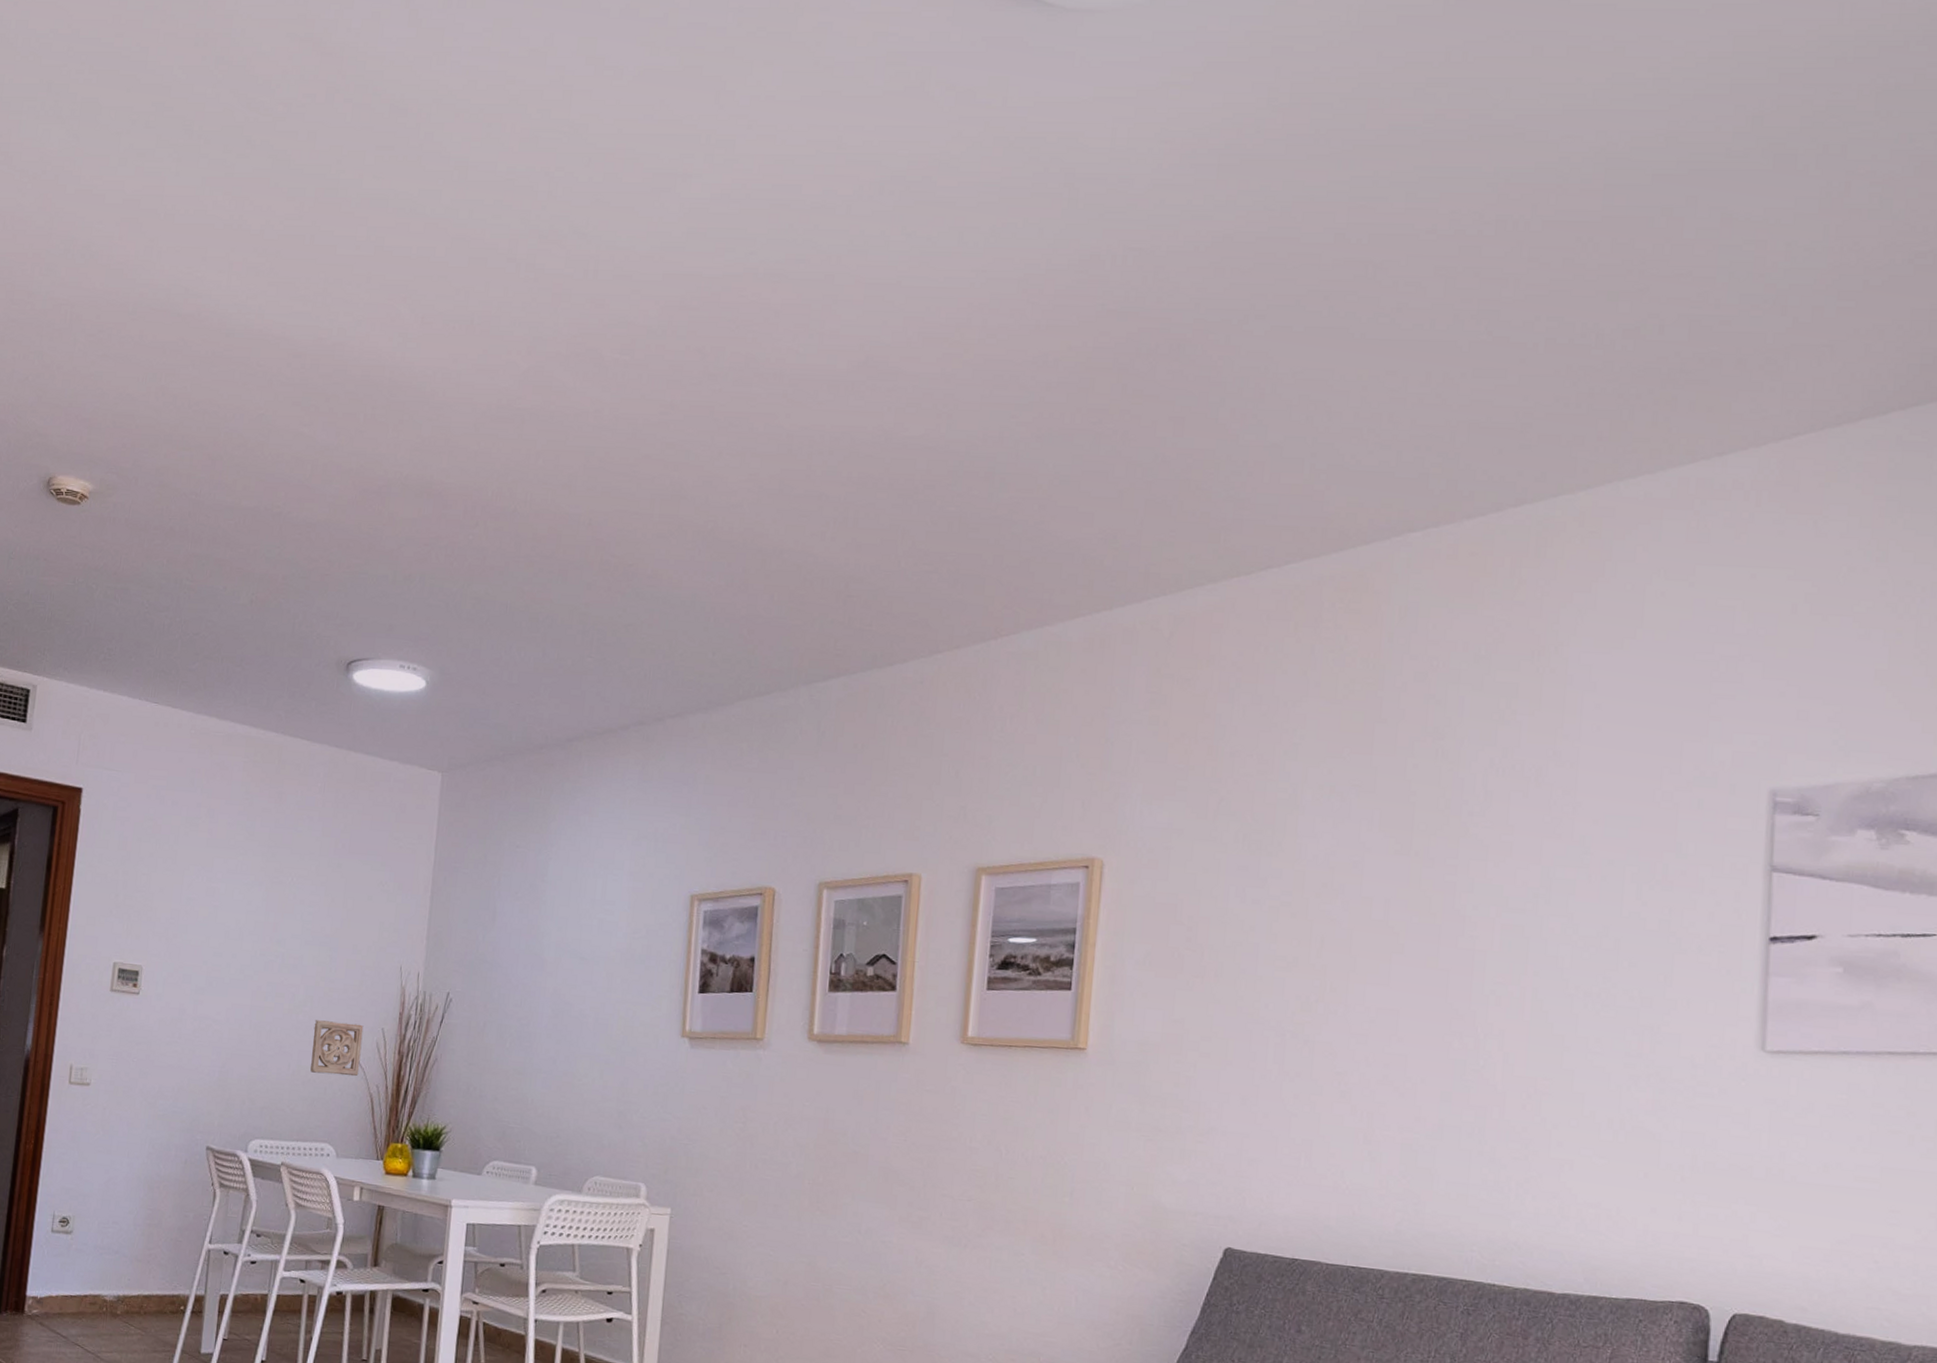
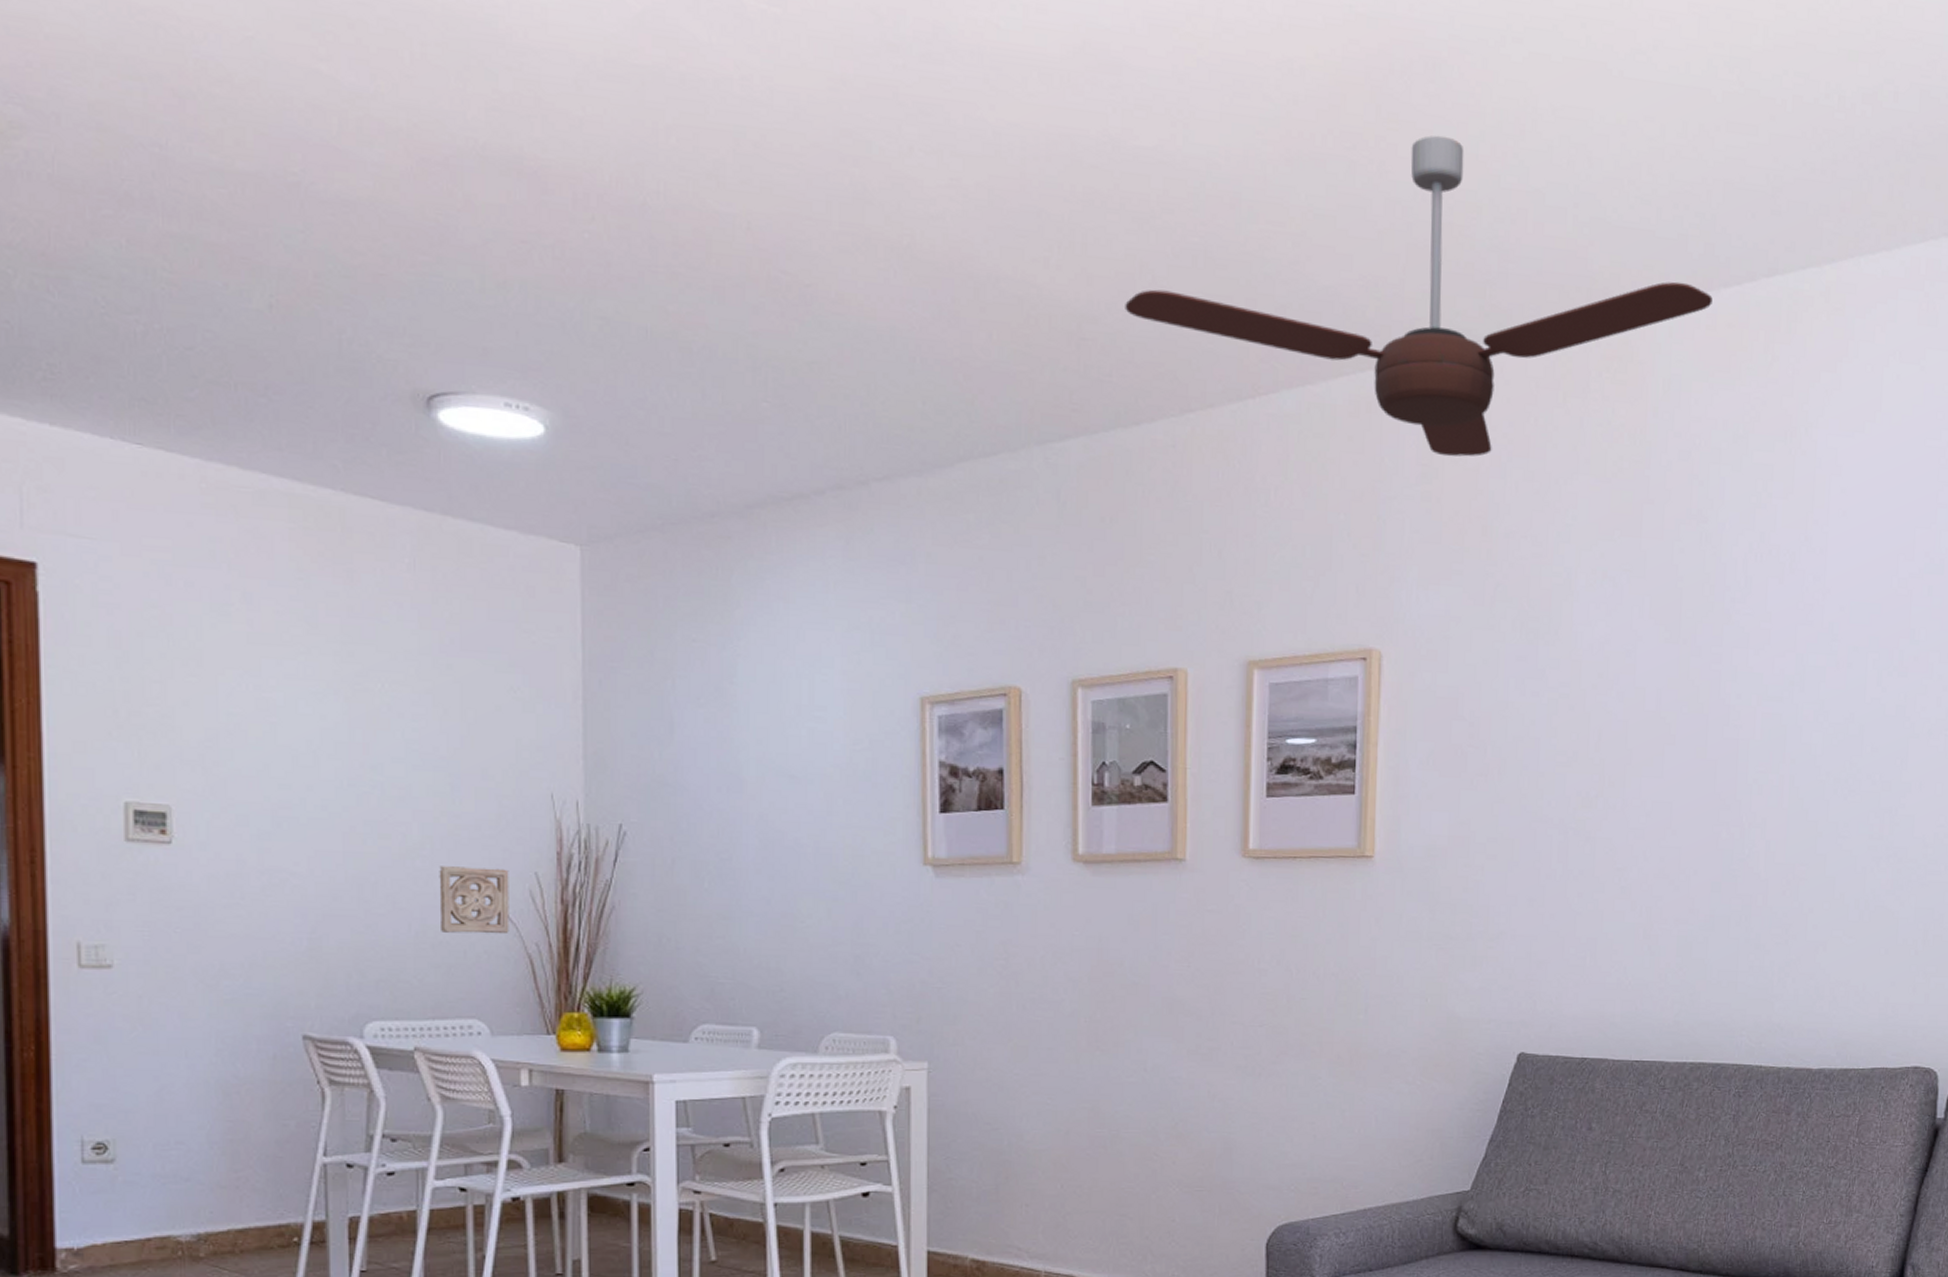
ceiling fan: none [887,405,1454,685] -> present [1125,135,1713,457]

